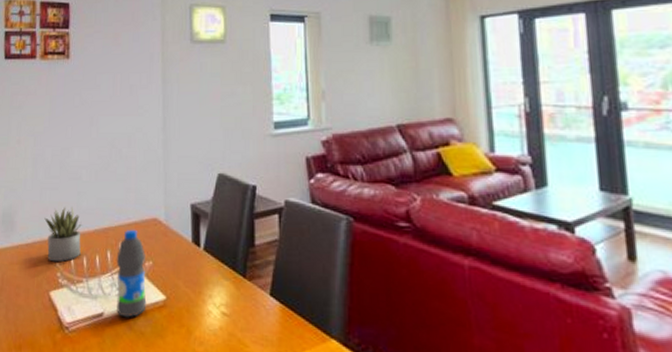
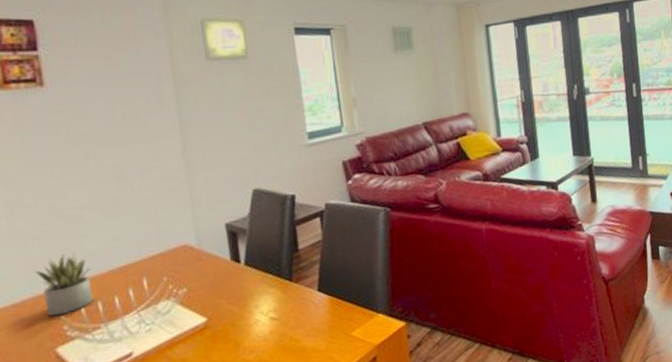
water bottle: present [116,229,147,318] -> none [141,260,185,351]

